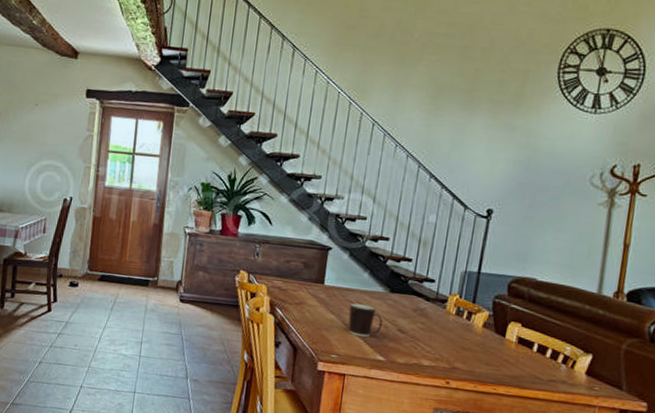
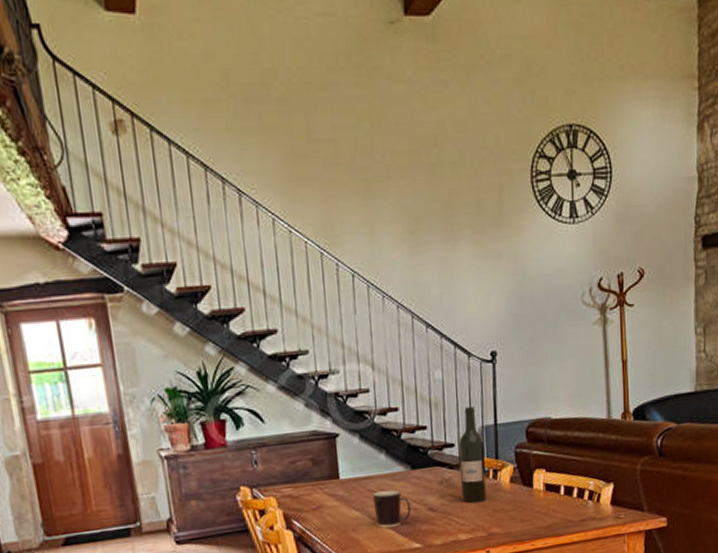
wine bottle: none [431,251,465,337] -> present [458,406,488,503]

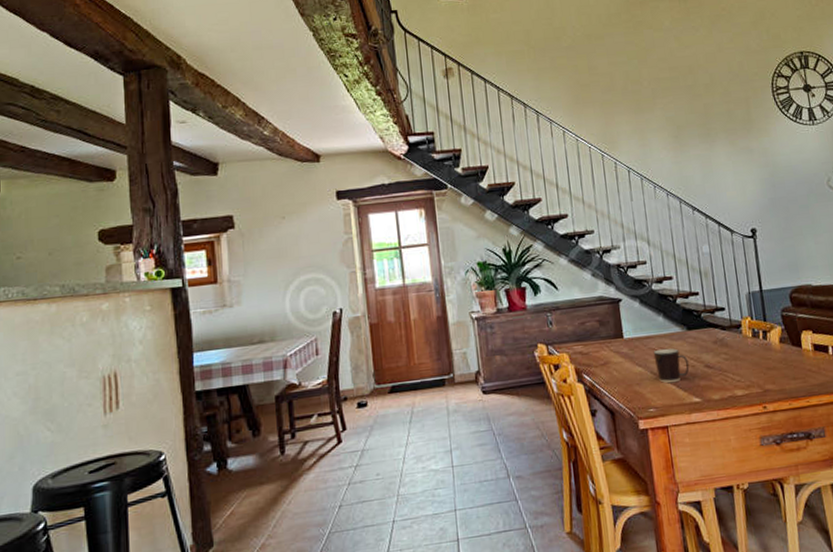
wine bottle: present [458,406,488,503] -> none [728,275,760,361]

